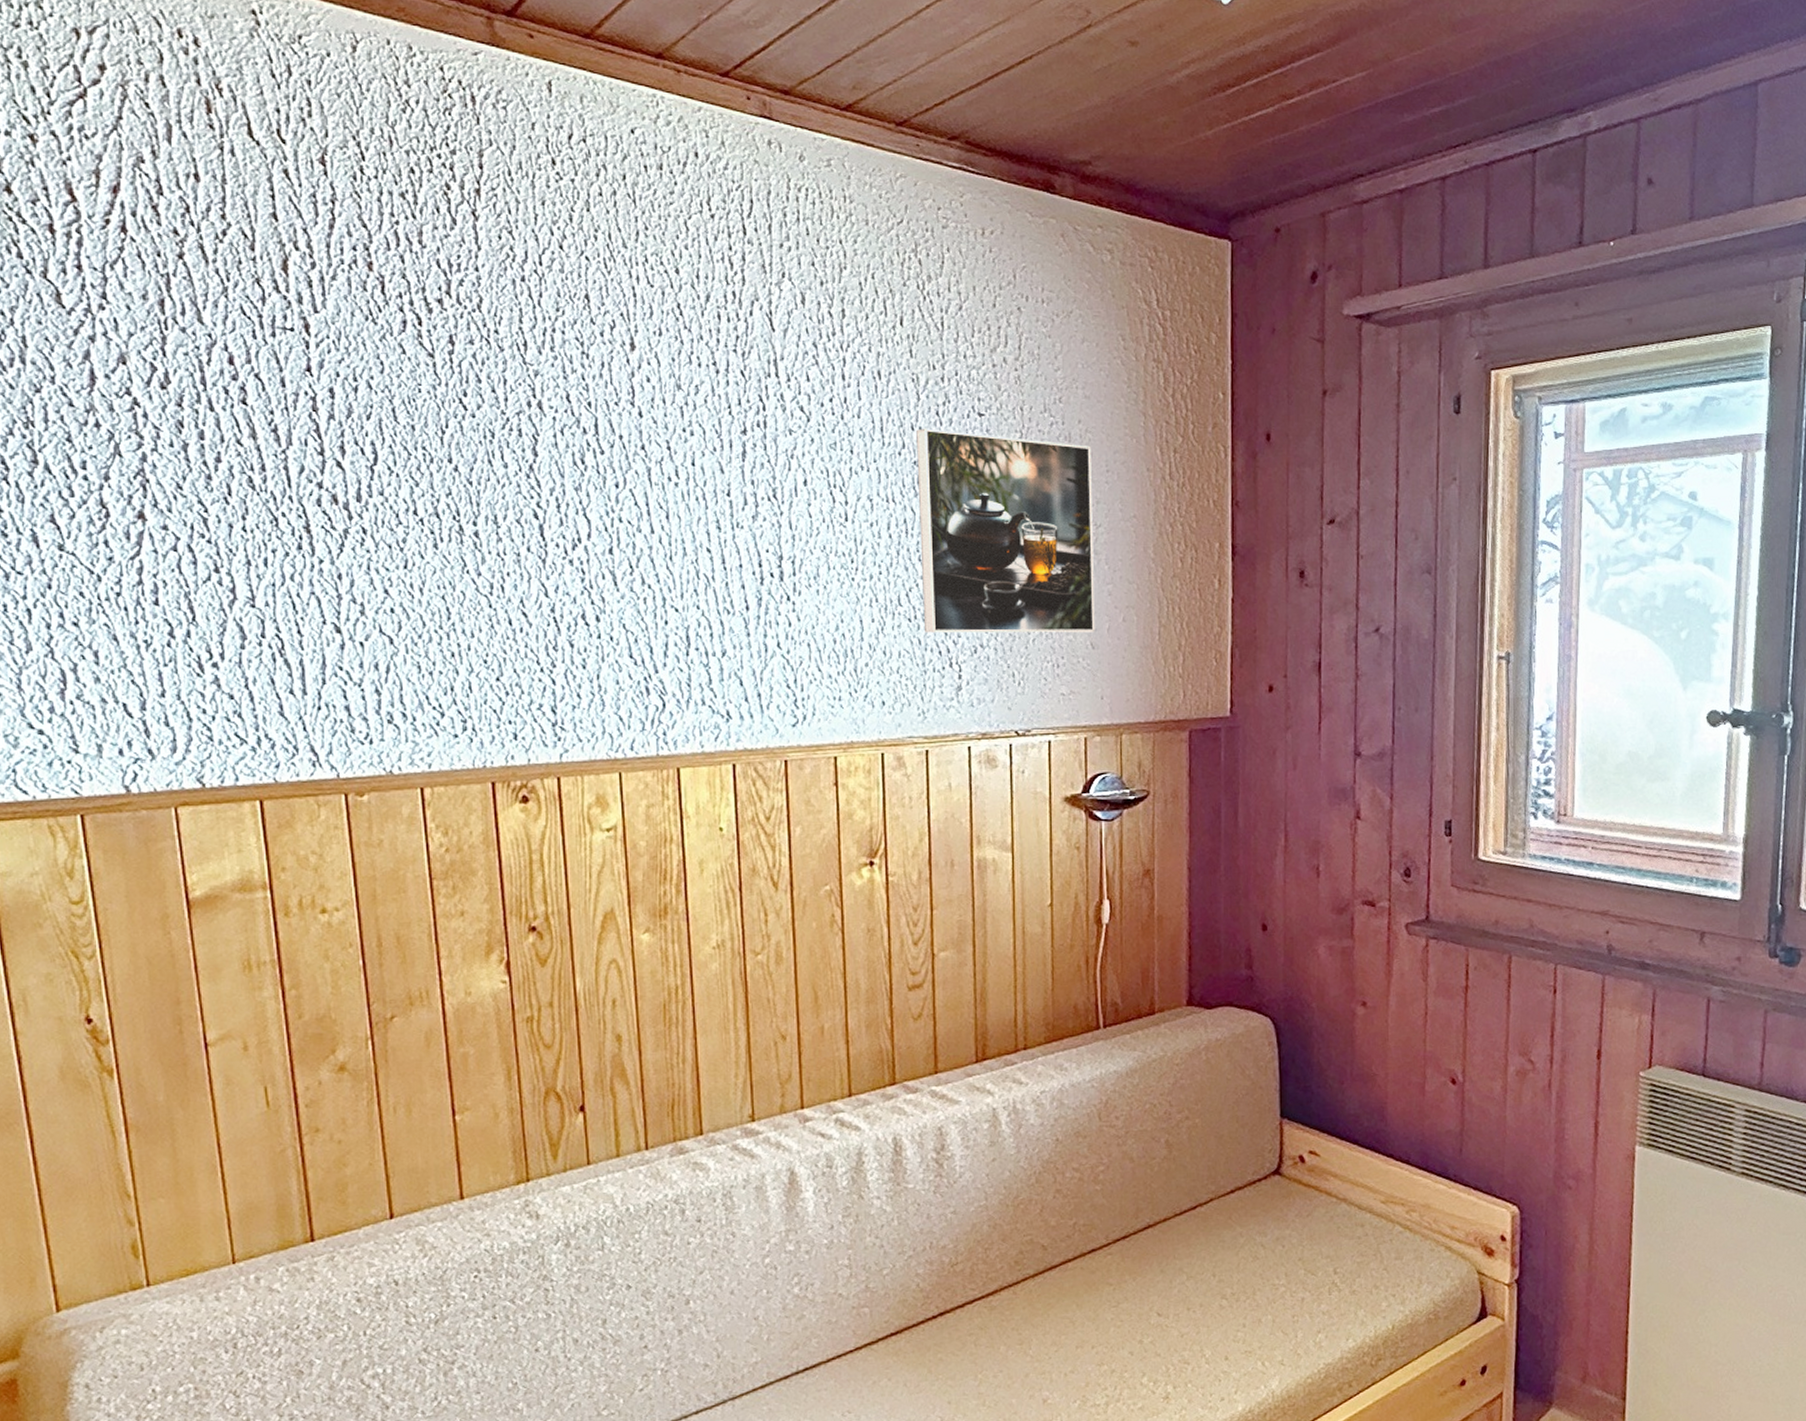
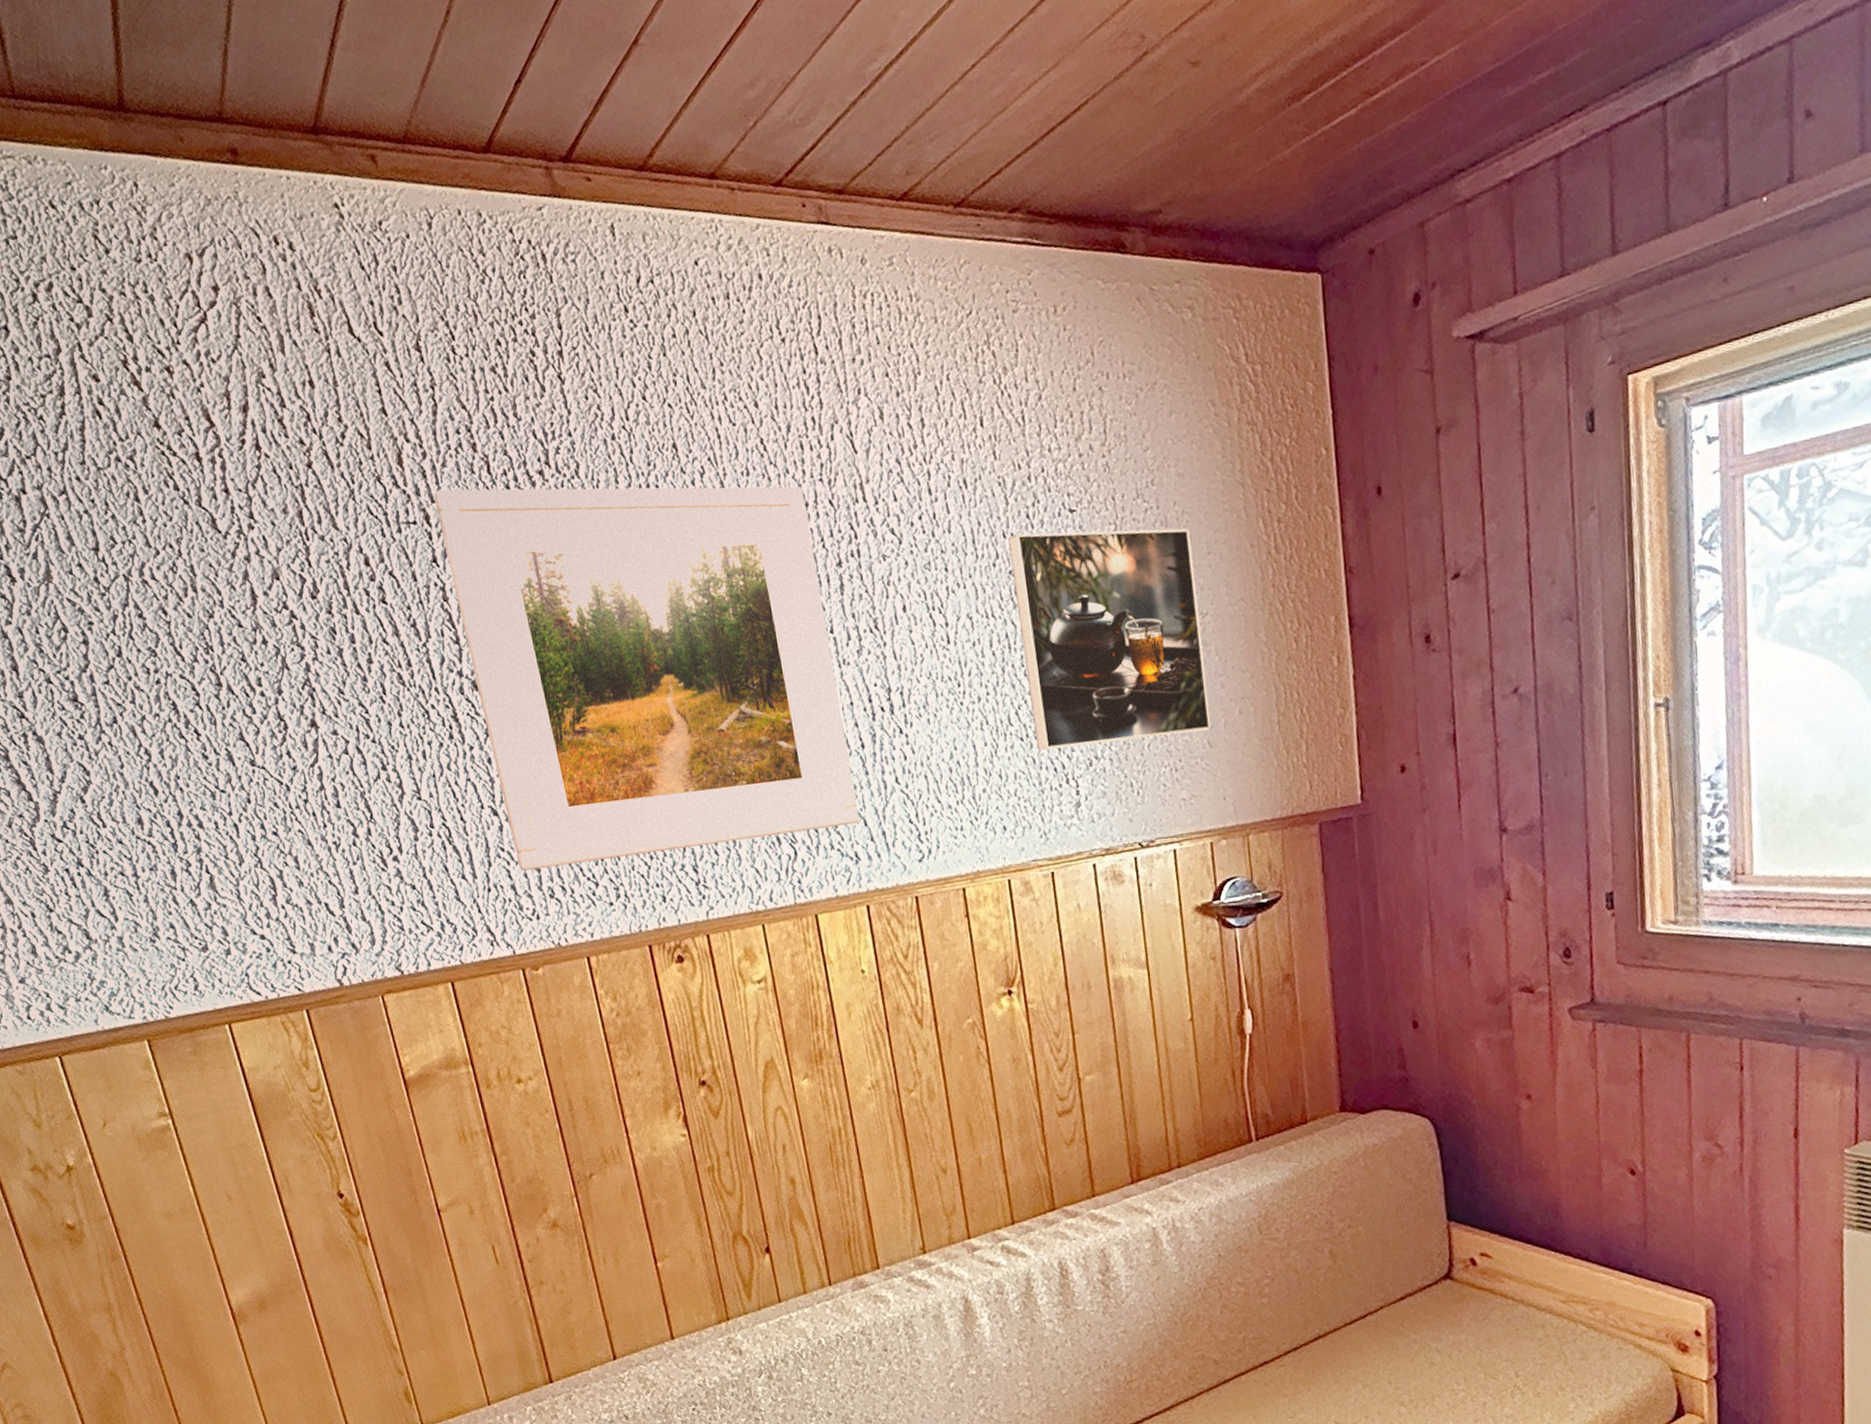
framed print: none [317,301,736,692] -> present [433,486,860,871]

